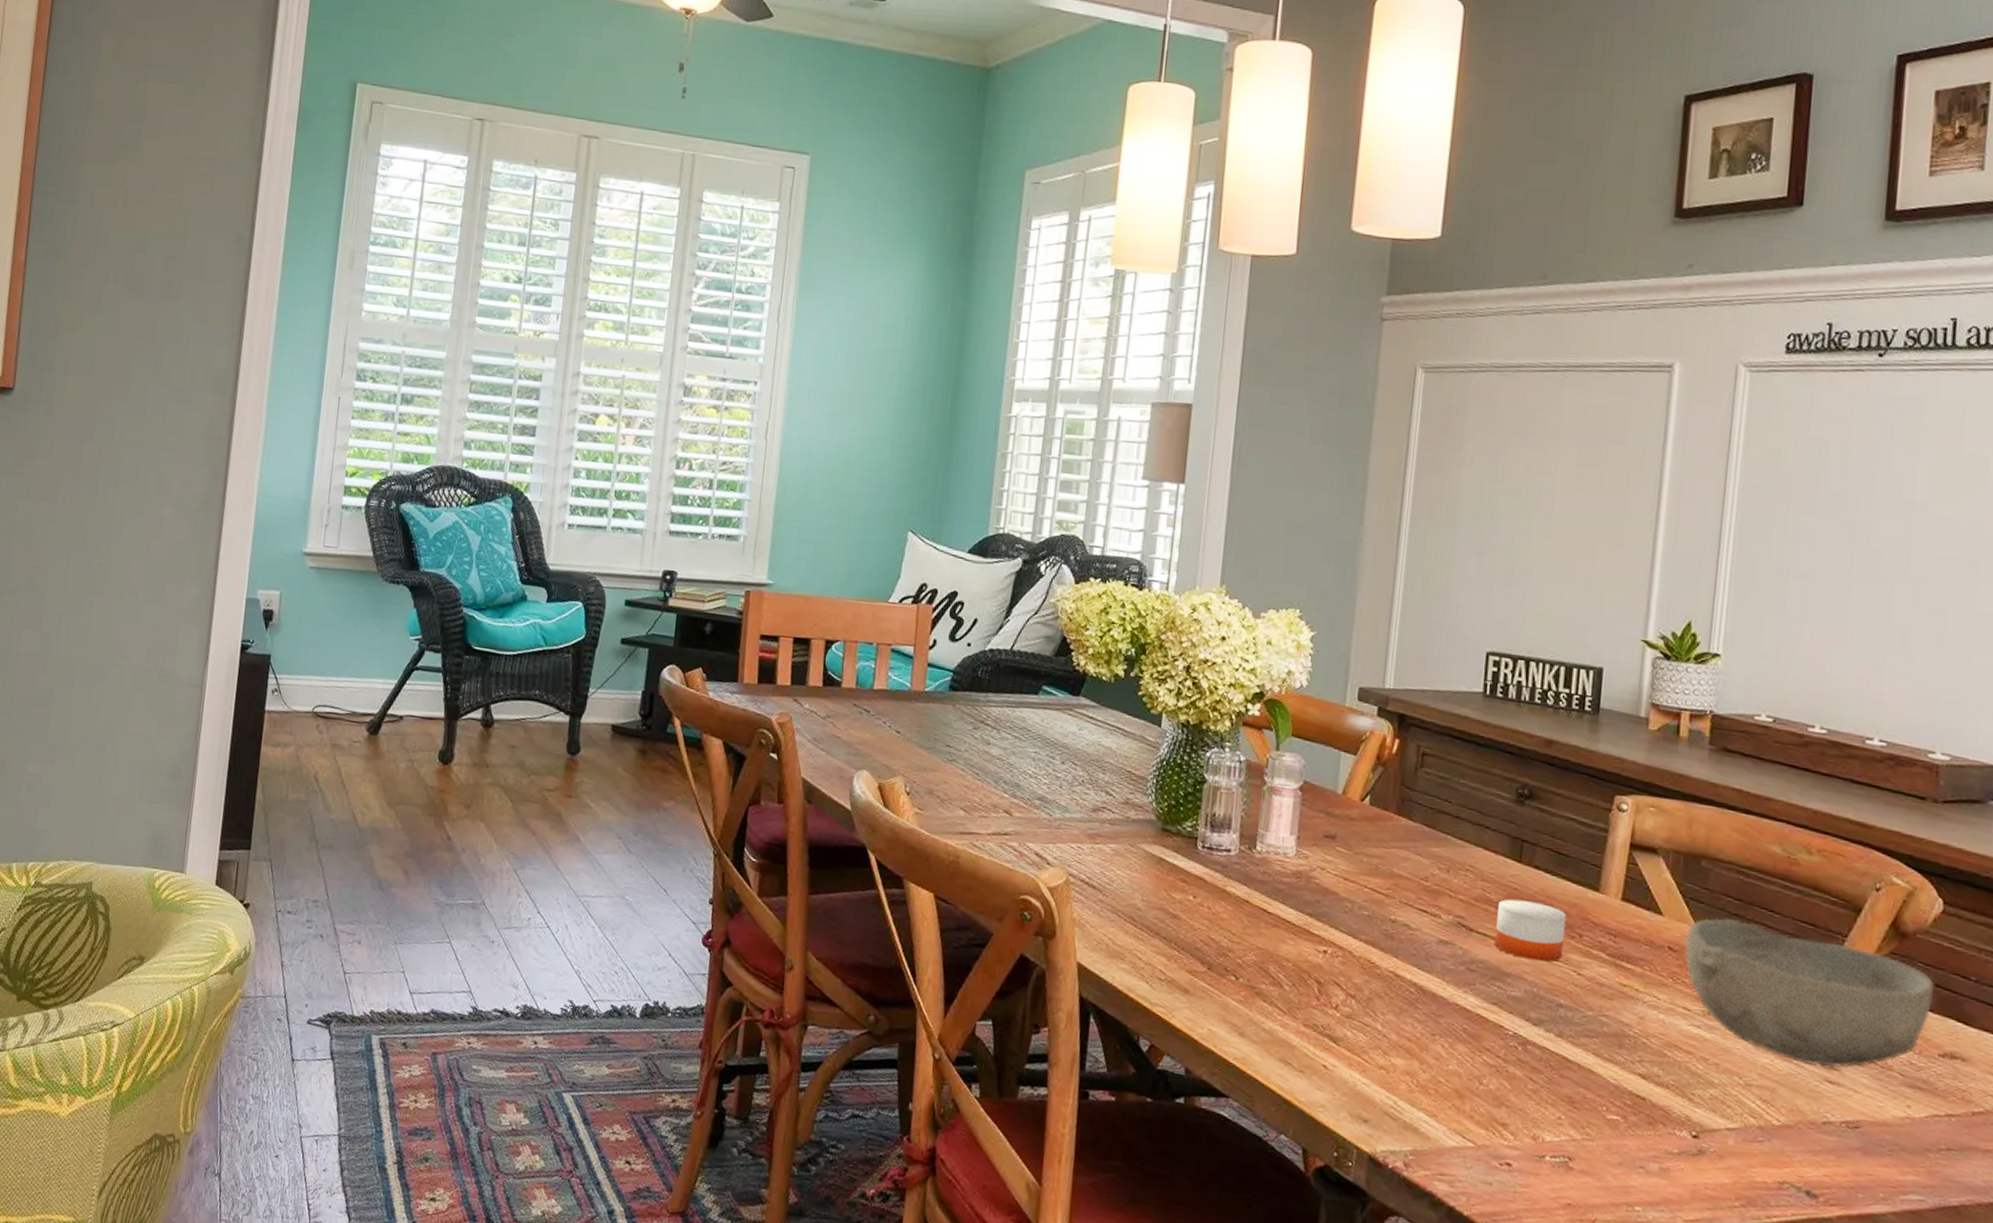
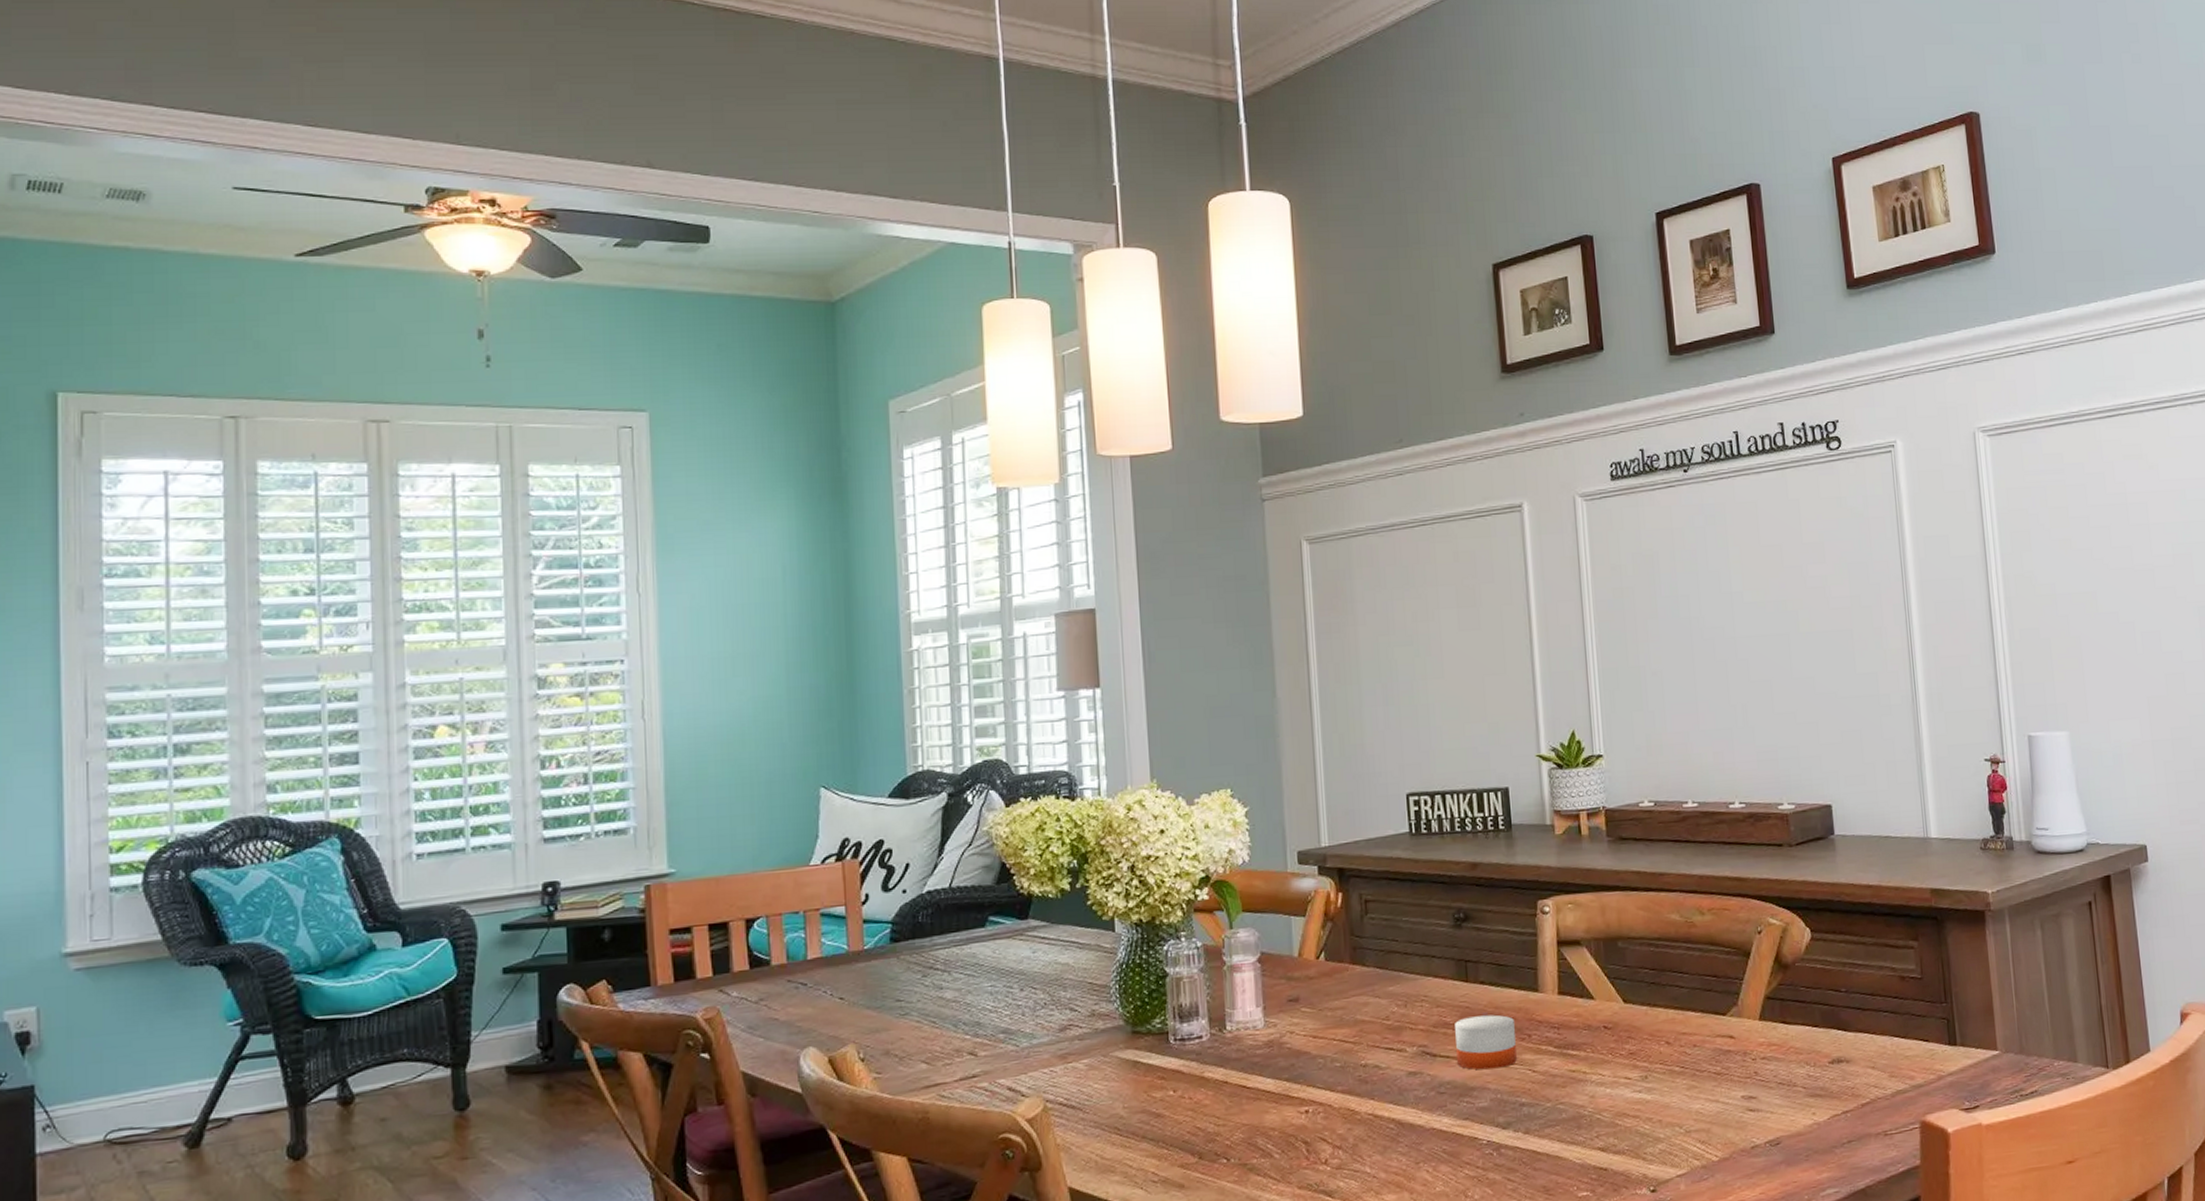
bowl: present [1684,918,1935,1068] -> none [1616,986,1817,1100]

